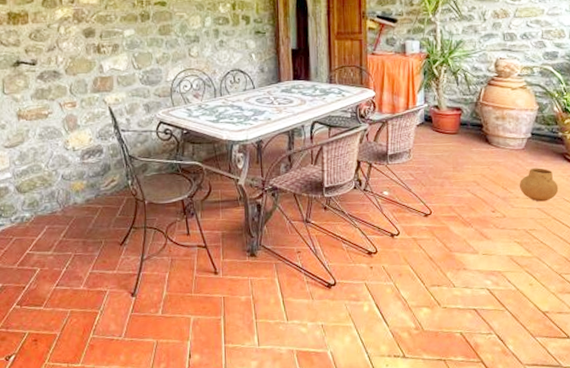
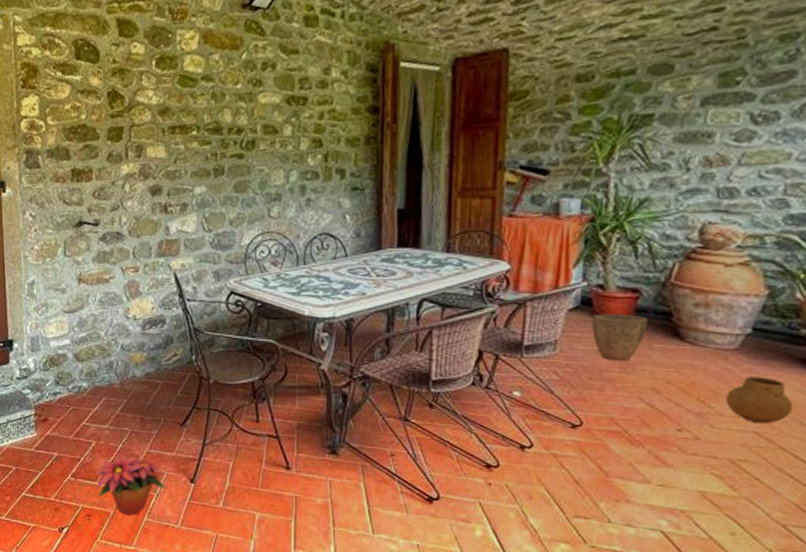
flower arrangement: none [40,278,110,335] -> present [94,456,167,516]
planter pot: none [433,127,468,163] -> present [592,313,648,361]

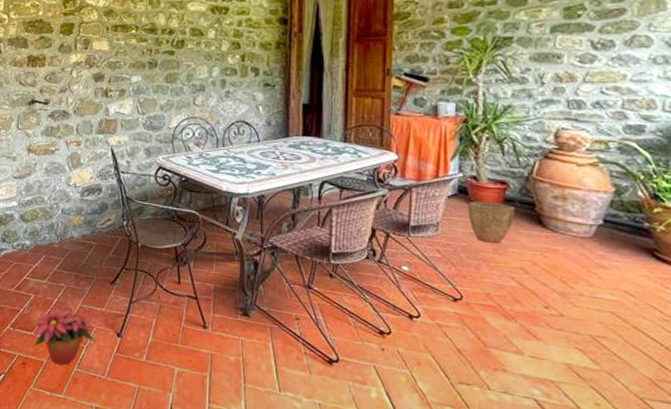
ceramic pot: present [725,376,794,424] -> none [584,262,642,305]

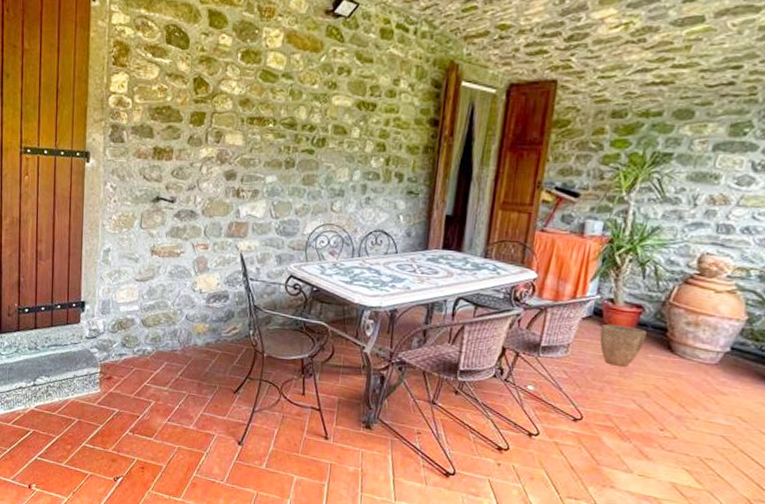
flower arrangement: present [32,309,96,365] -> none [151,416,217,471]

